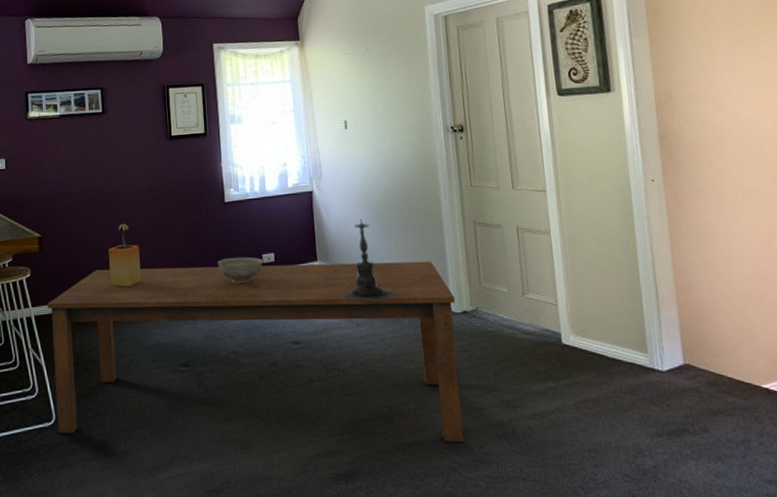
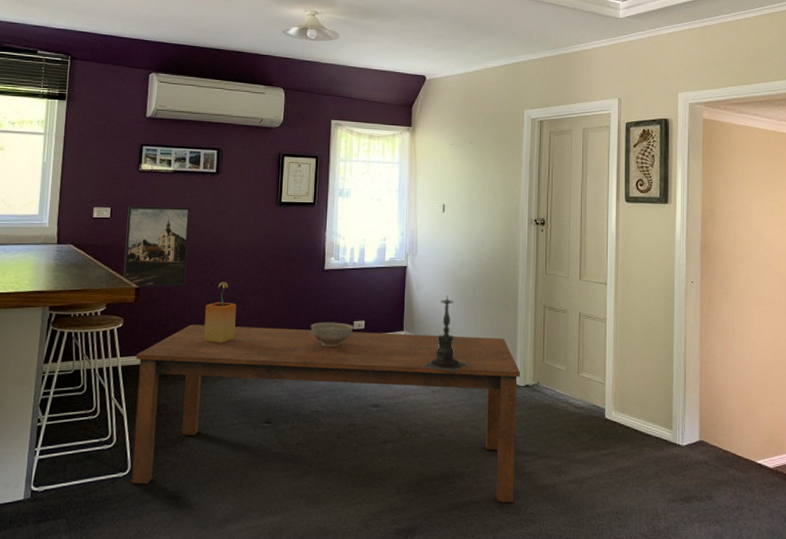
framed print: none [21,151,87,236] -> present [122,206,191,288]

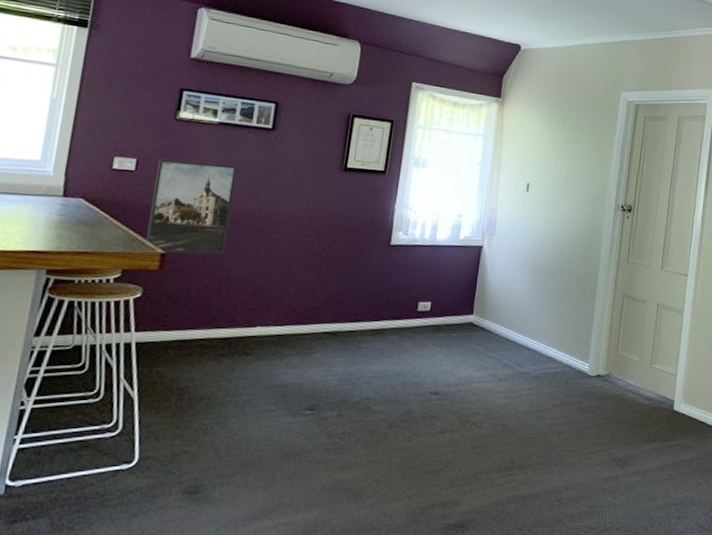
dining table: present [131,324,521,502] -> none [138,298,593,495]
potted plant: present [203,281,236,344] -> none [240,251,284,322]
decorative bowl: present [311,322,354,348] -> none [369,301,419,330]
candle holder: present [422,295,469,372] -> none [490,279,540,360]

